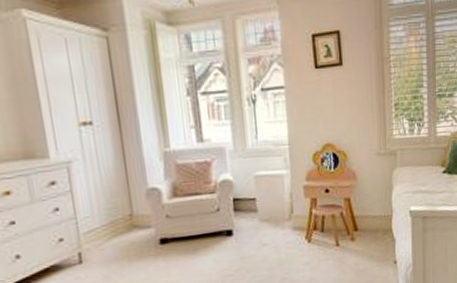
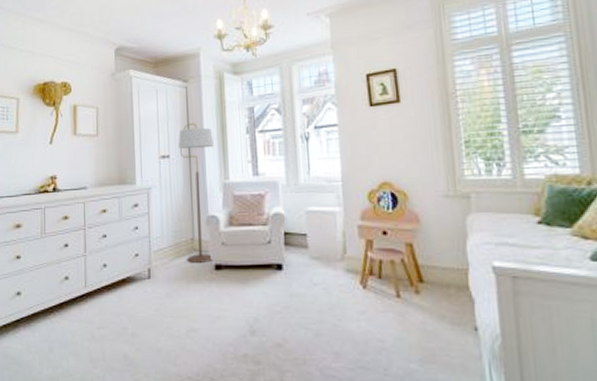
floor lamp: none [102,81,158,241] -> present [177,122,215,263]

